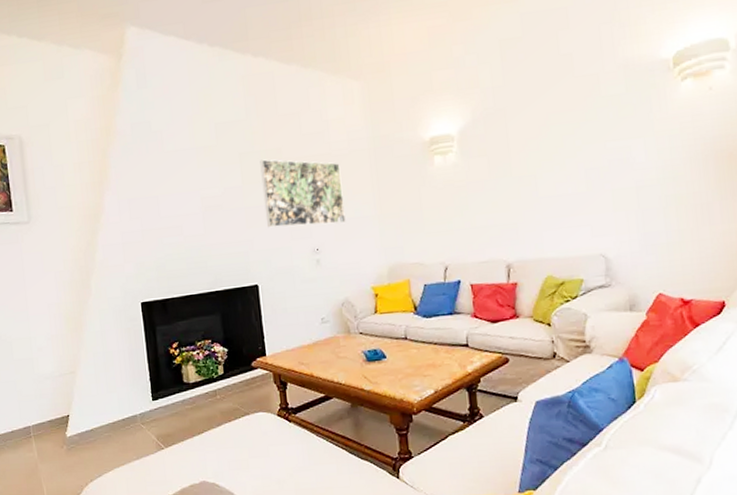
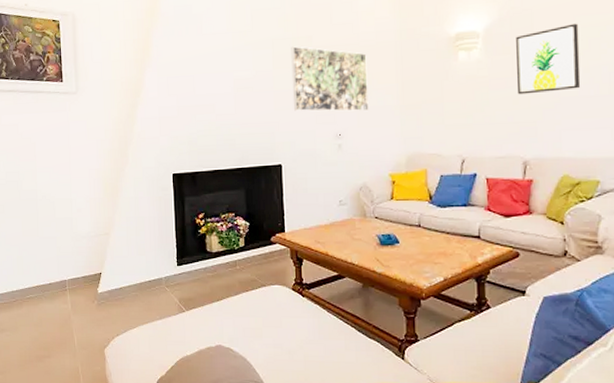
wall art: none [491,121,559,197] -> present [516,23,581,95]

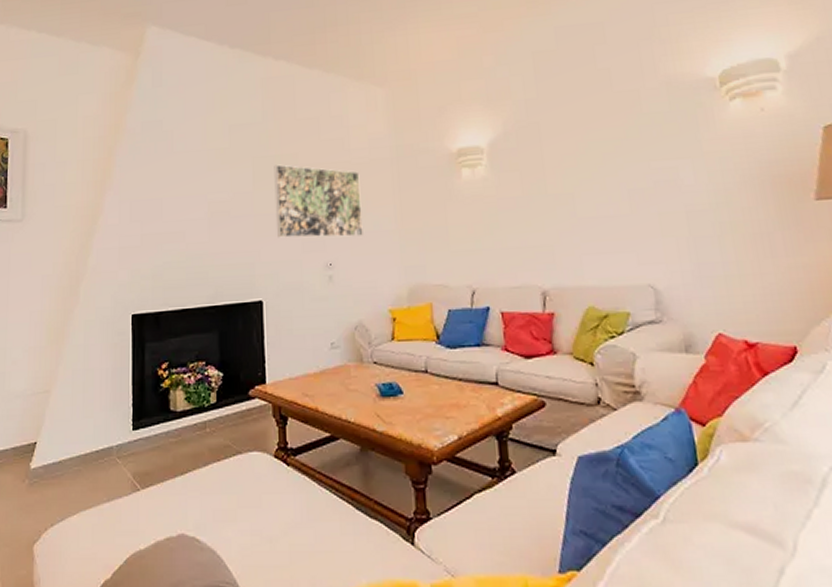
wall art: present [516,23,581,95] -> none [524,137,599,216]

